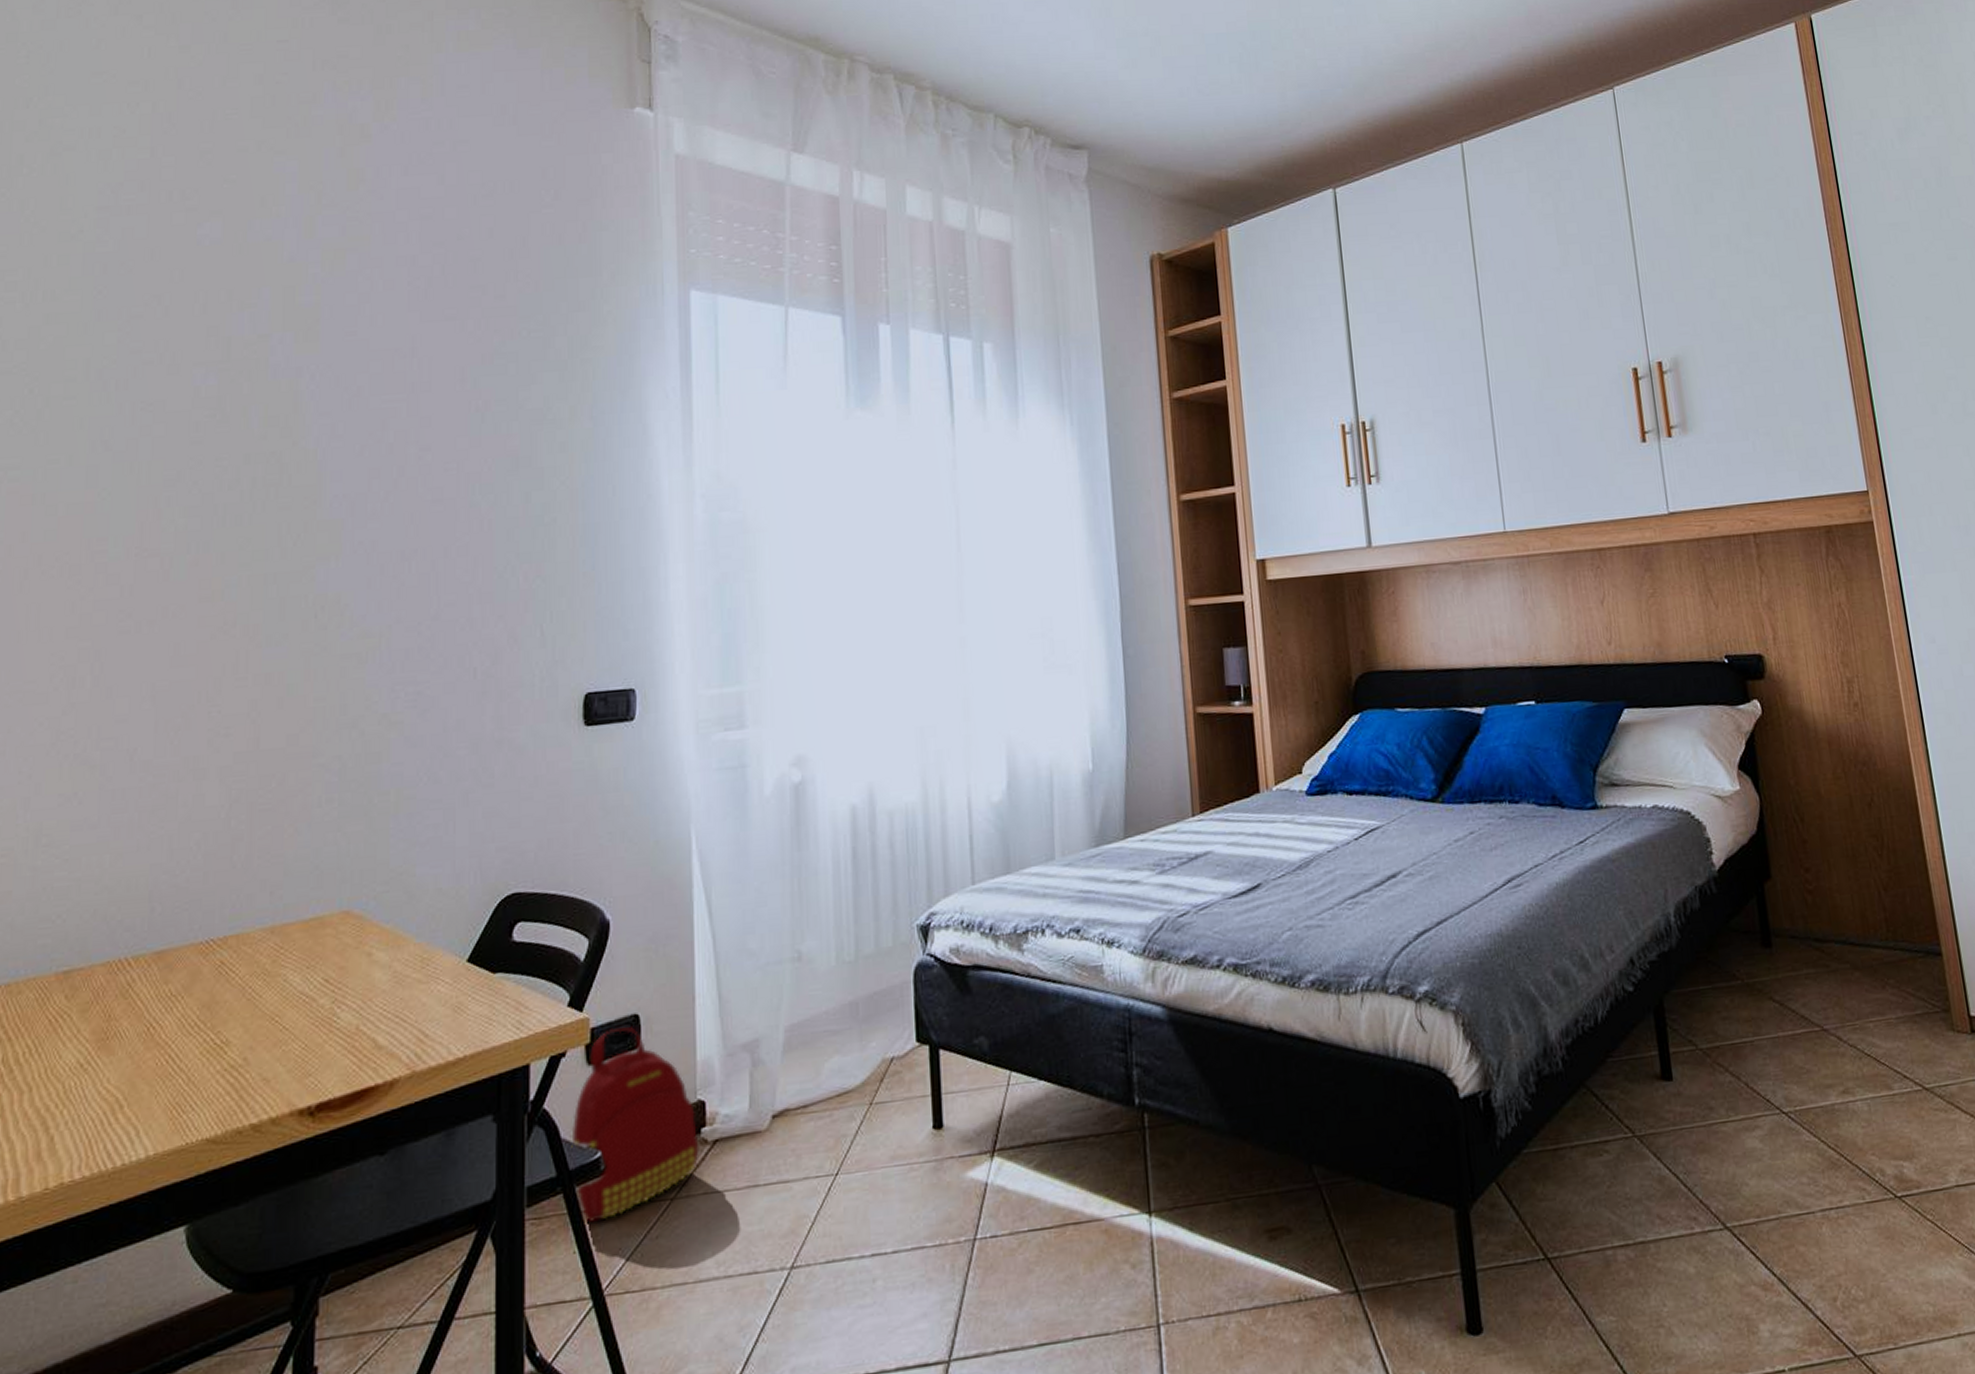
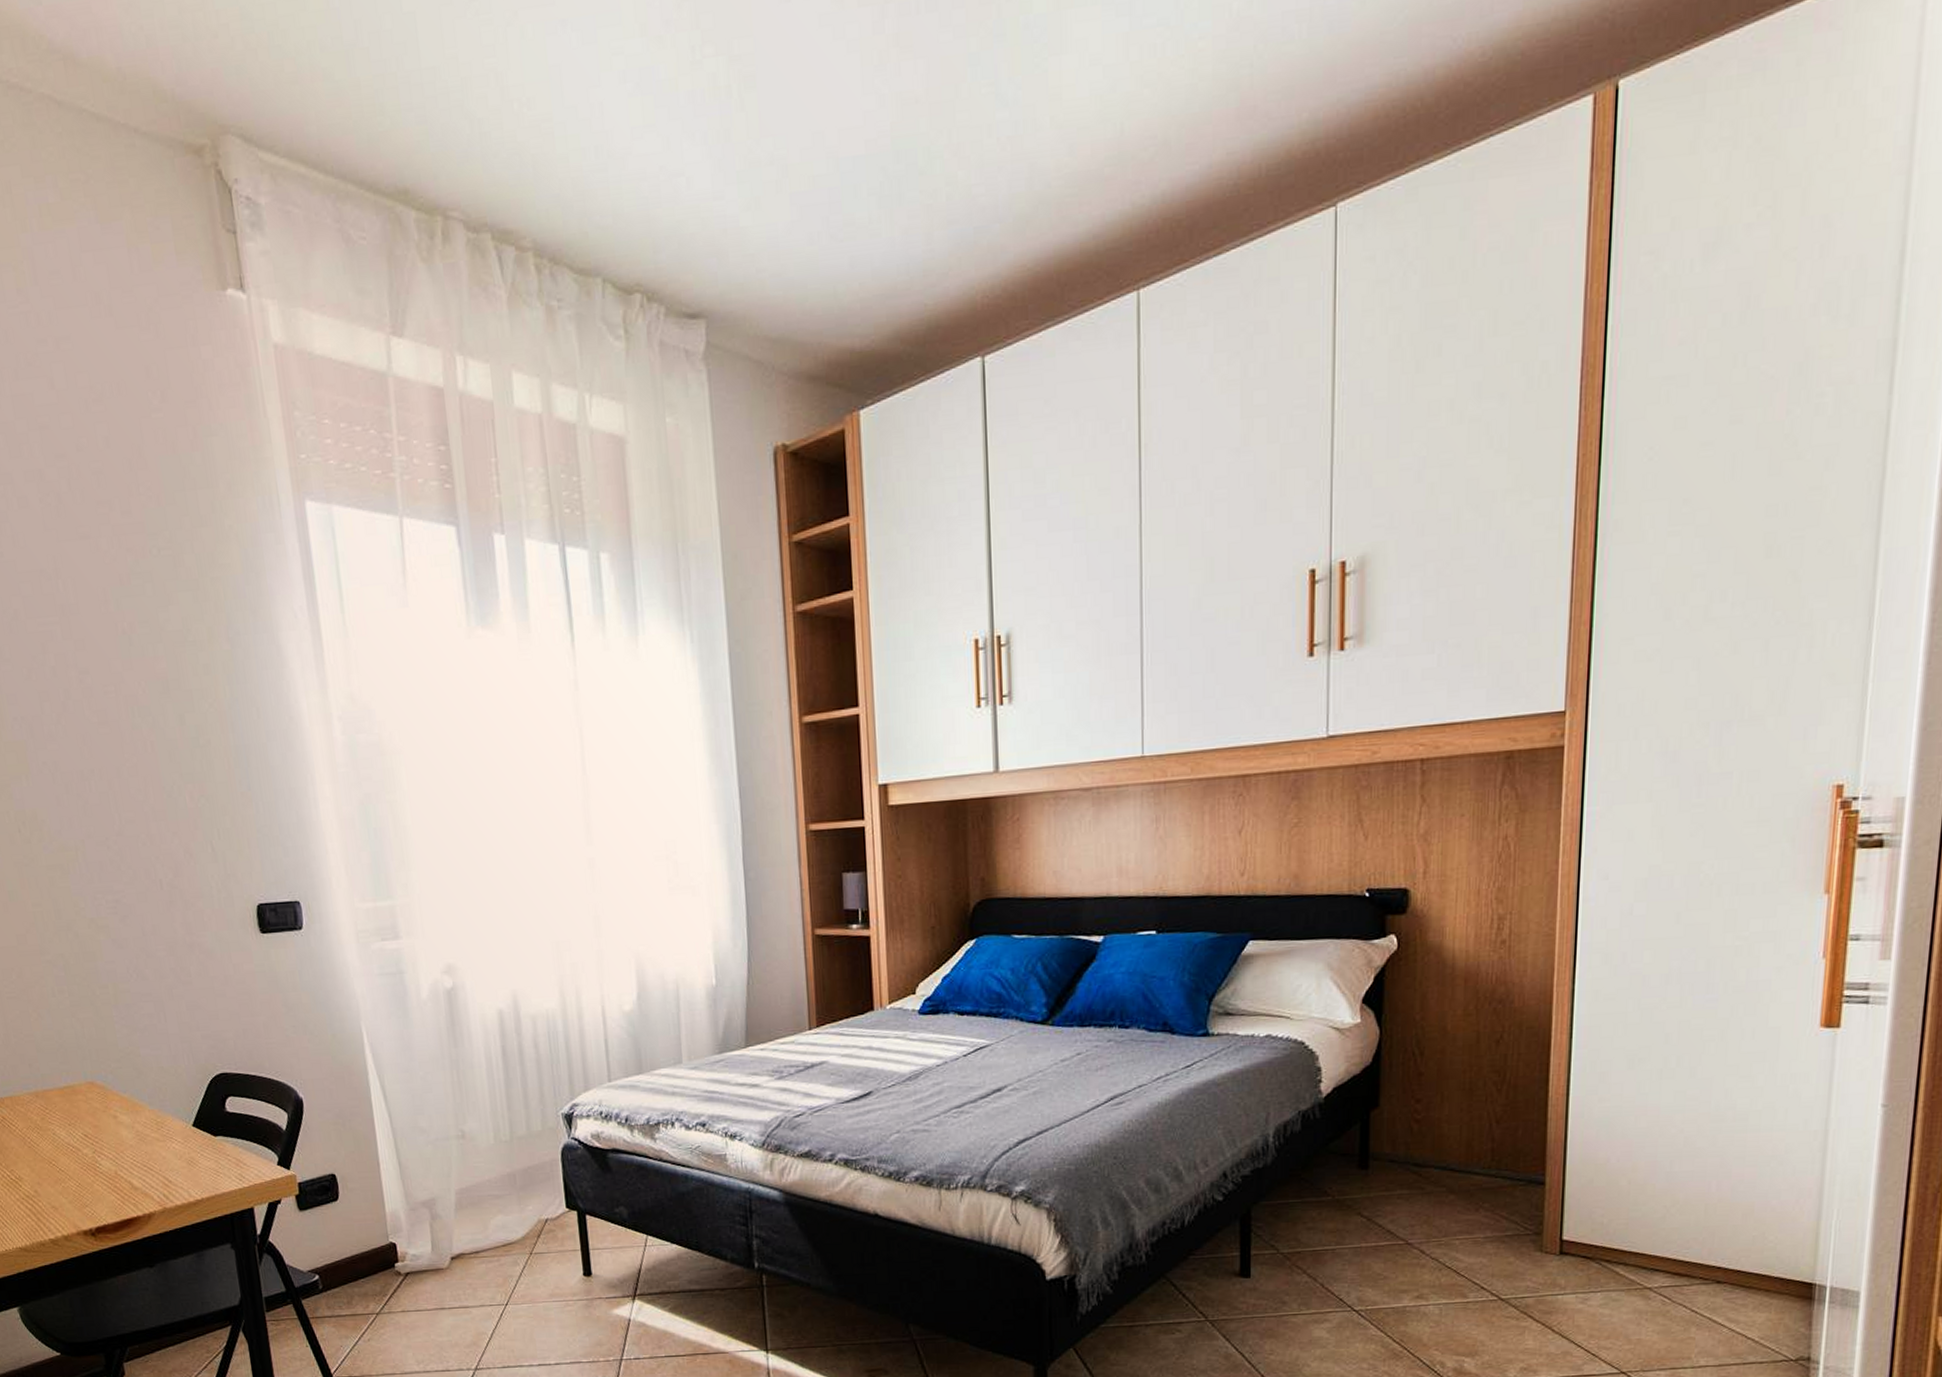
backpack: present [571,1026,700,1223] -> none [292,1183,396,1326]

